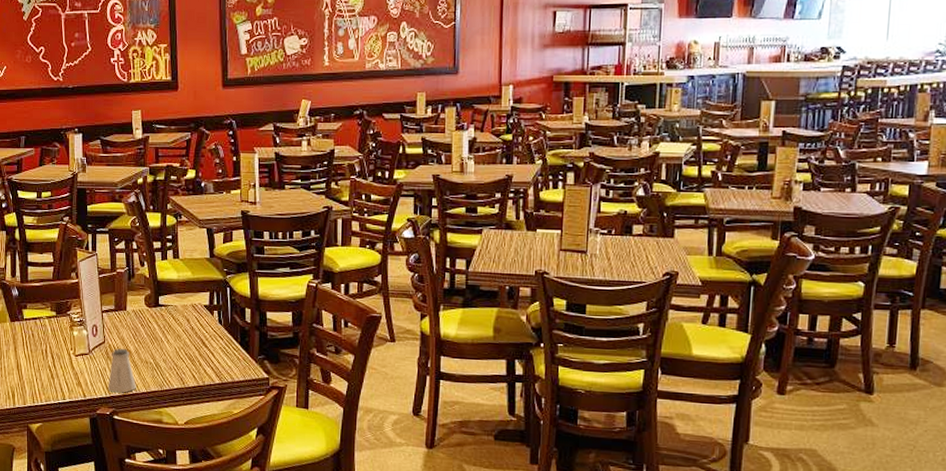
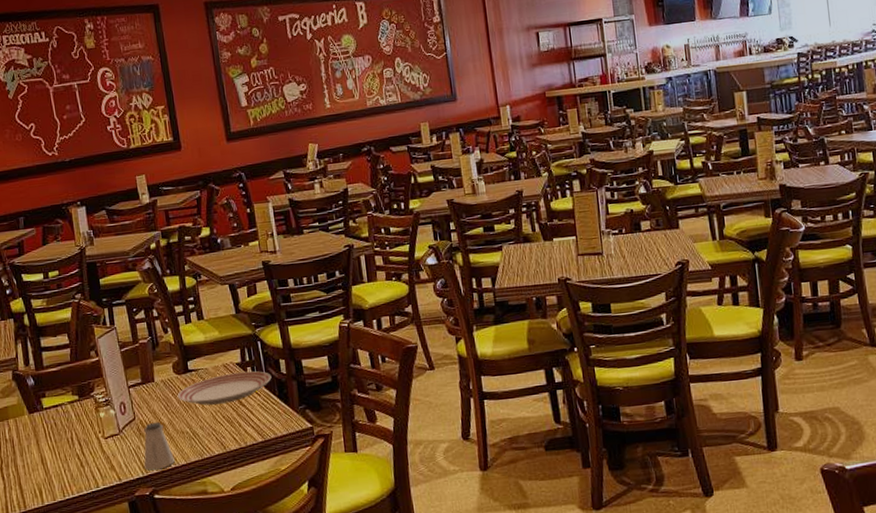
dinner plate: none [145,314,236,342] -> present [177,371,272,406]

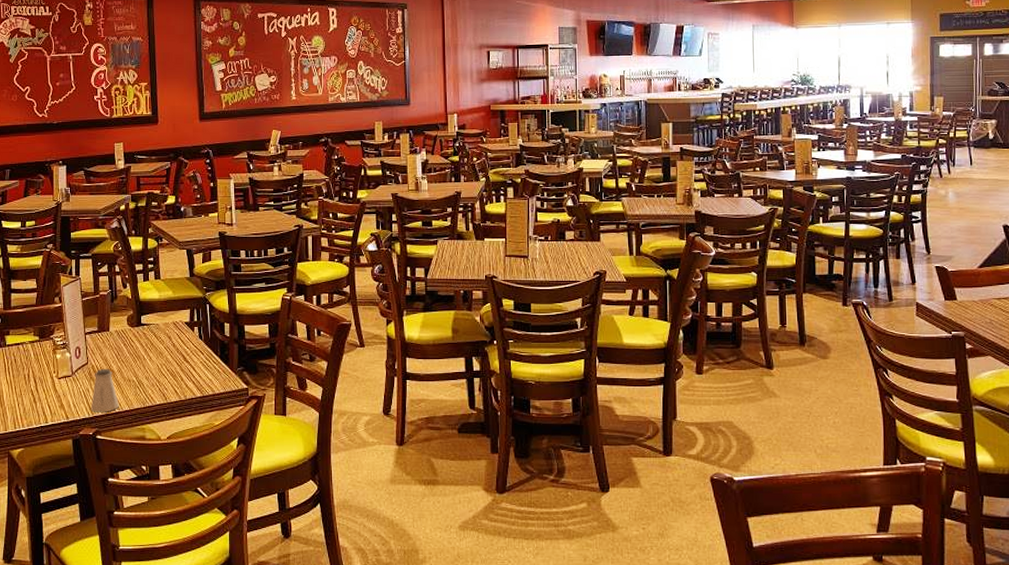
dinner plate: present [177,371,272,406] -> none [128,330,216,358]

